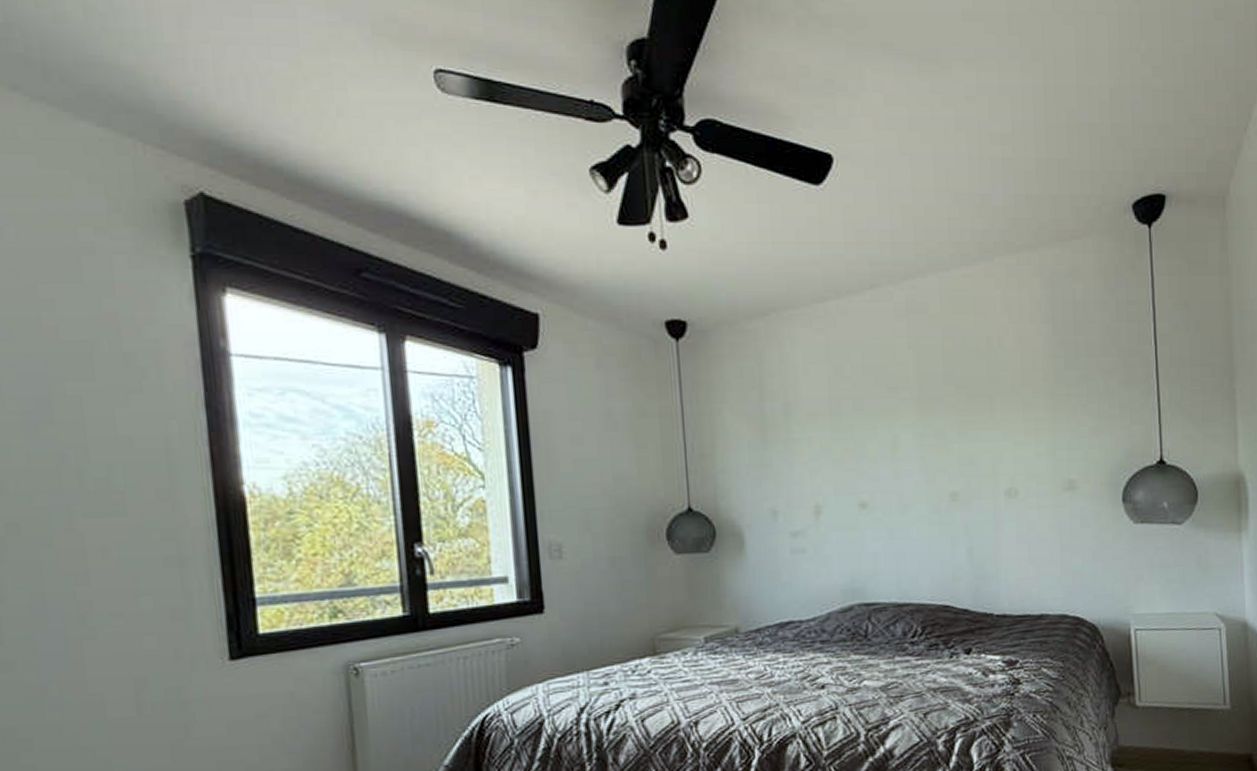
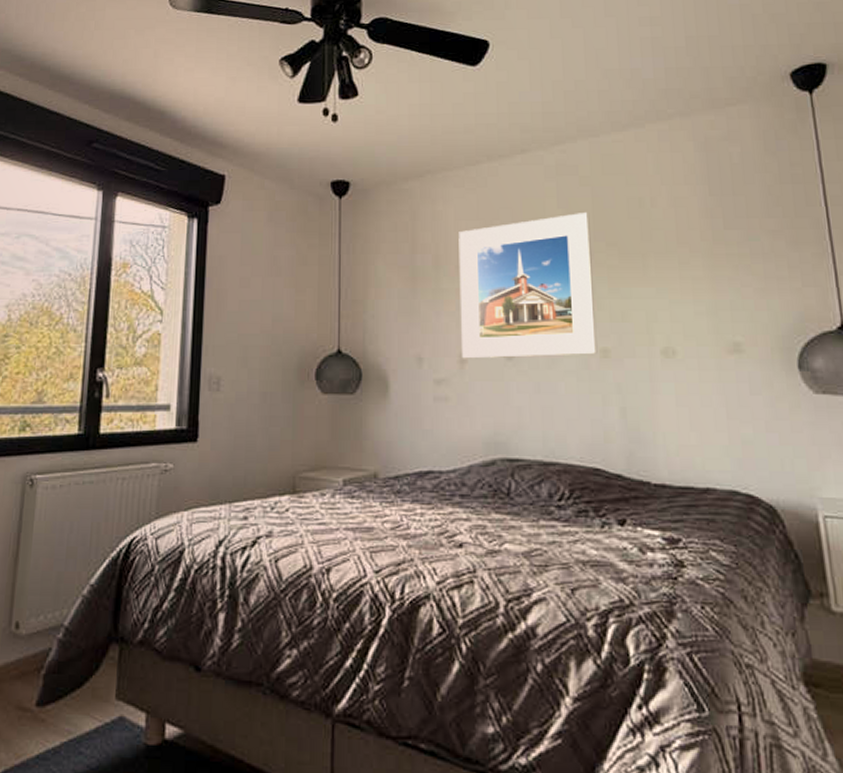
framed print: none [808,353,947,510] -> present [458,211,598,359]

